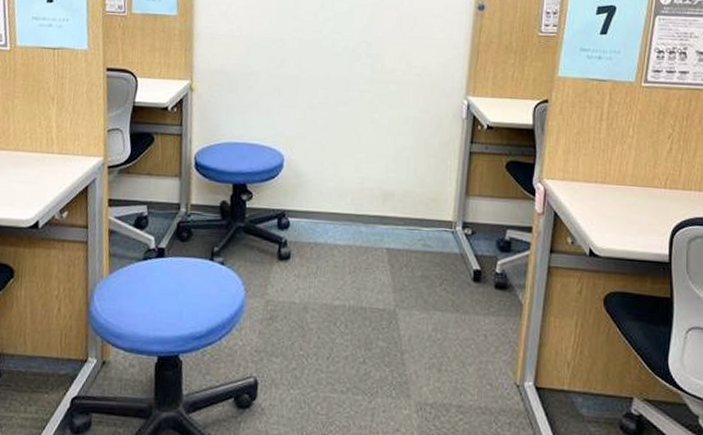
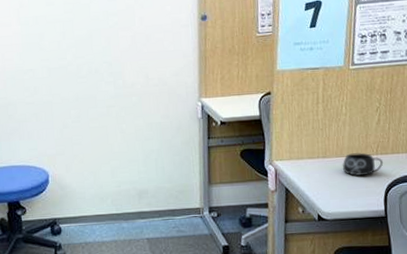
mug: none [623,182,672,211] -> present [342,153,384,177]

